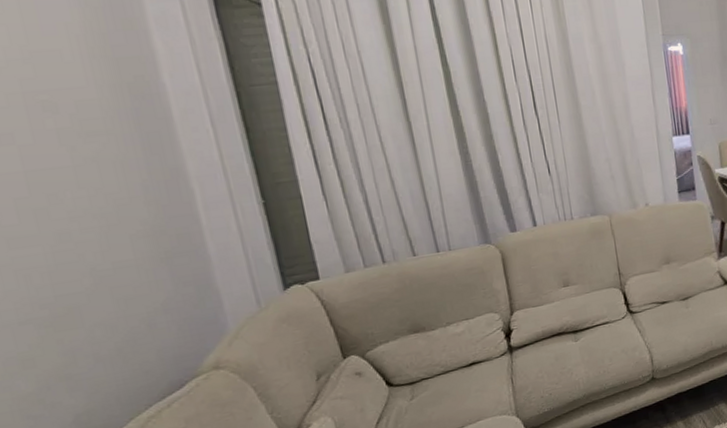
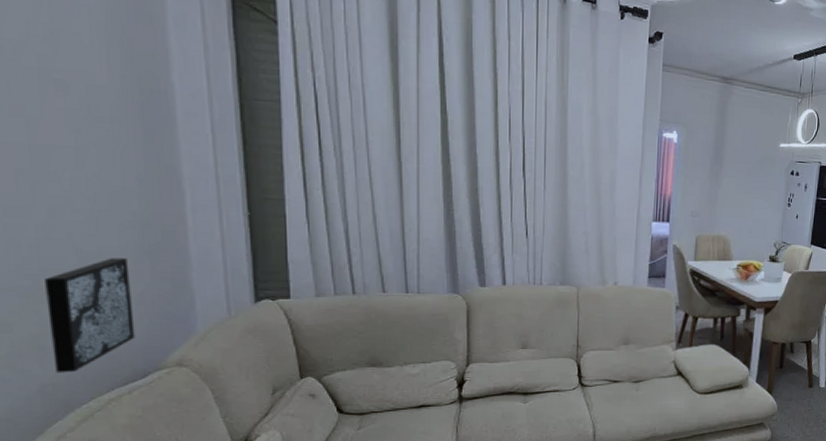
wall art: none [62,269,166,400] -> present [45,258,136,373]

